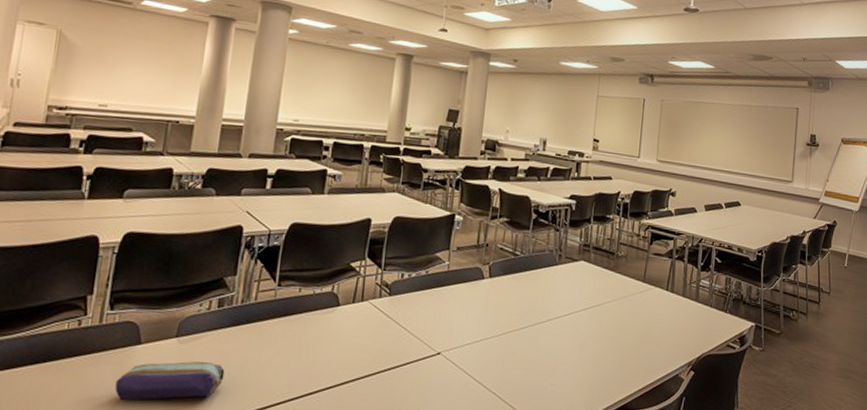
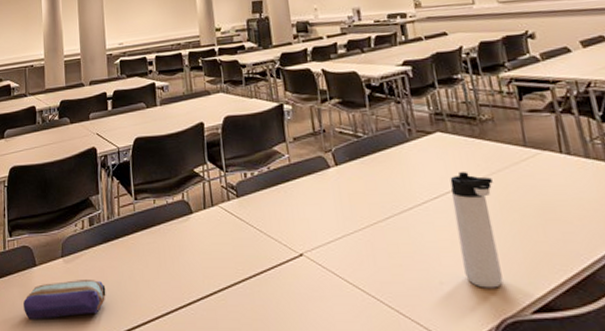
thermos bottle: none [572,296,613,391] -> present [450,172,503,288]

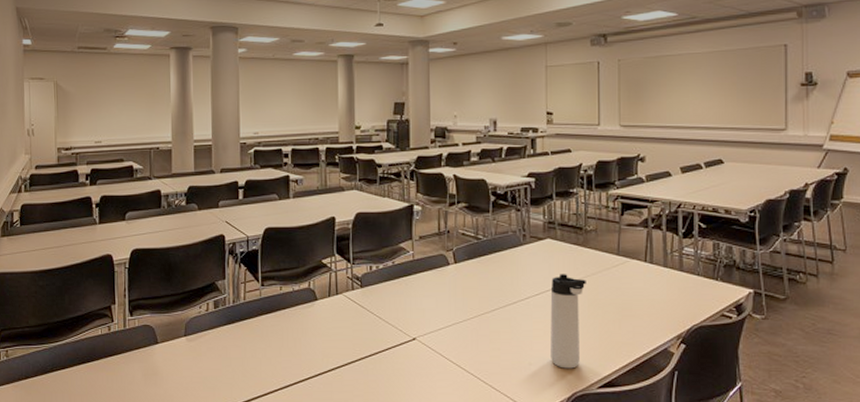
pencil case: present [23,280,106,320] -> none [144,357,228,392]

